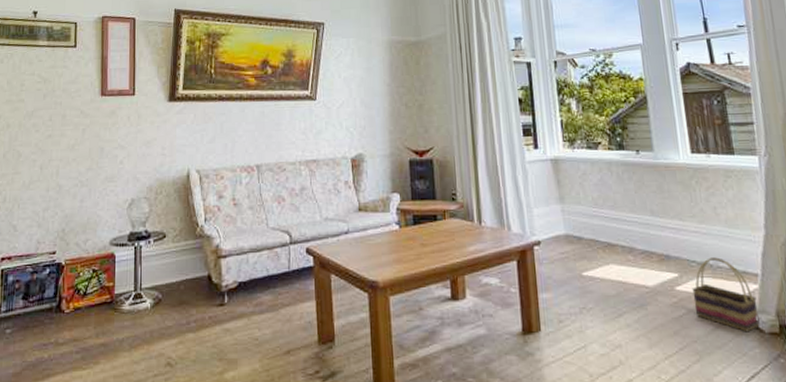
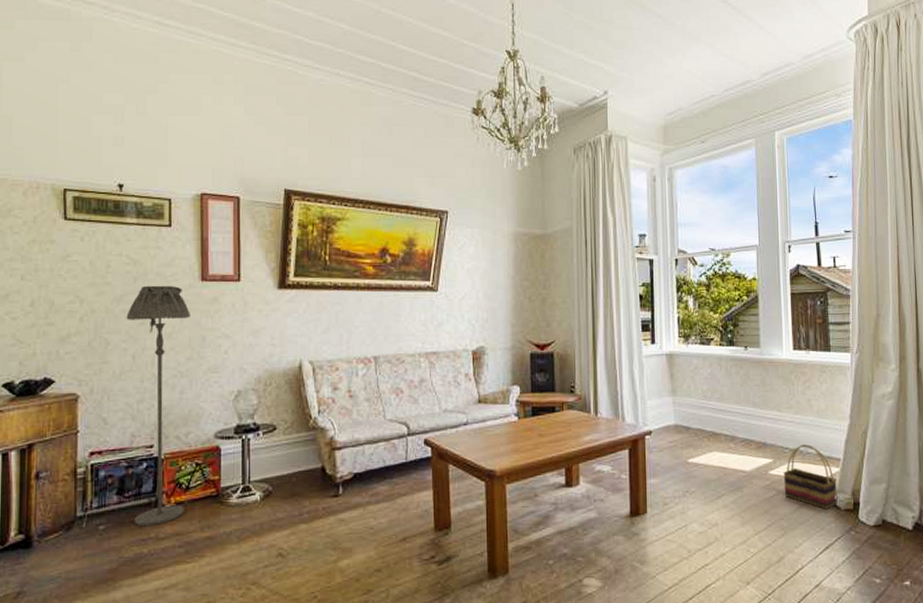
floor lamp: none [36,100,91,332] -> present [126,285,190,527]

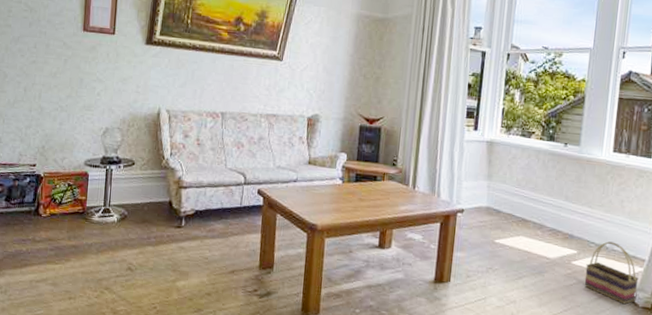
floor lamp: present [126,285,190,527] -> none [17,30,72,230]

